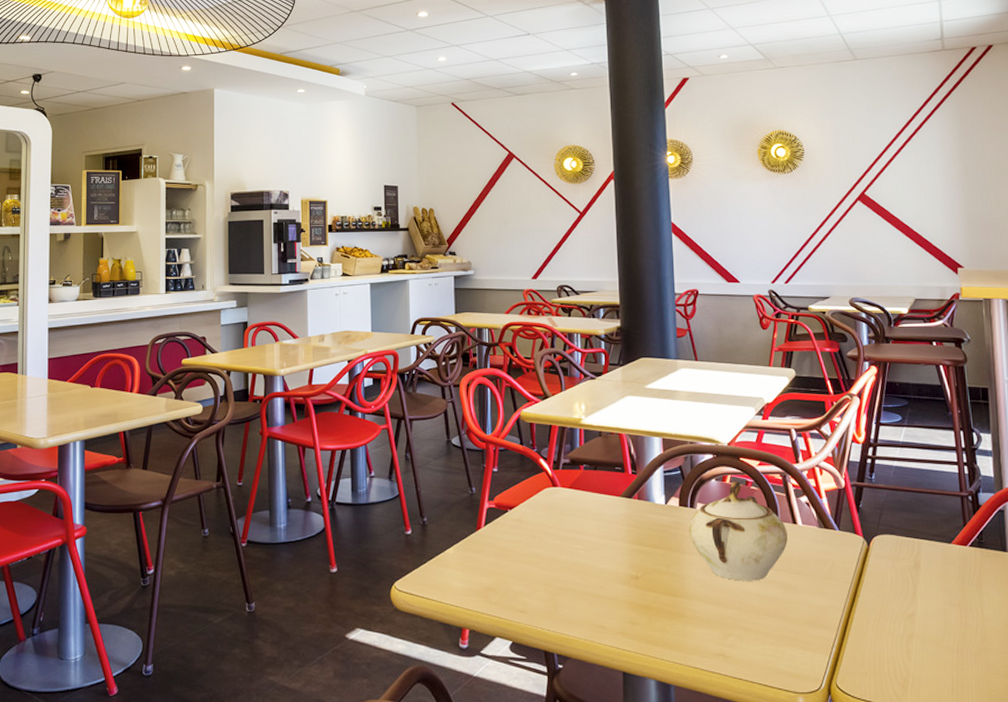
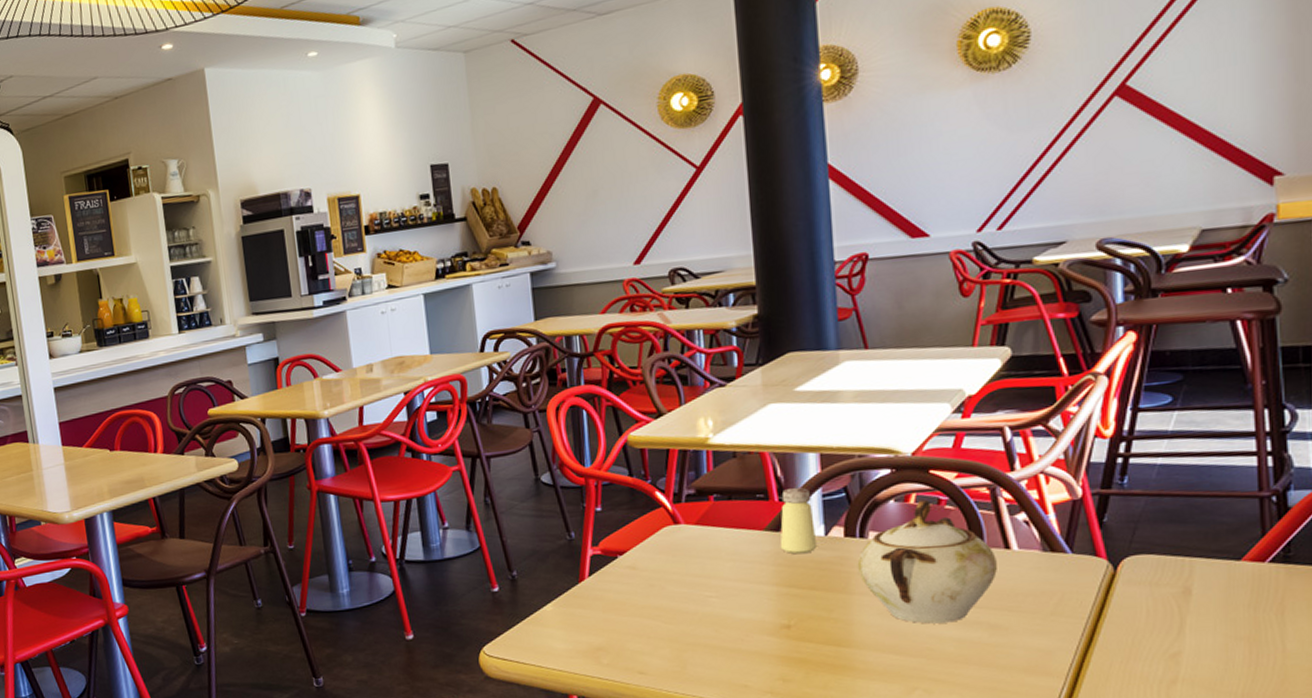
saltshaker: none [632,463,660,518] -> present [780,487,818,555]

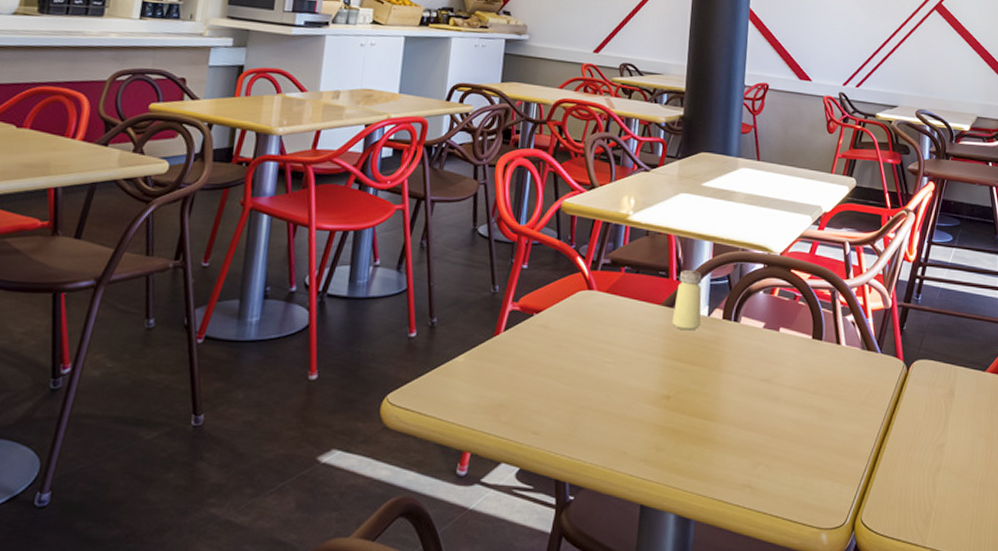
sugar bowl: present [857,499,997,624] -> none [729,294,830,405]

